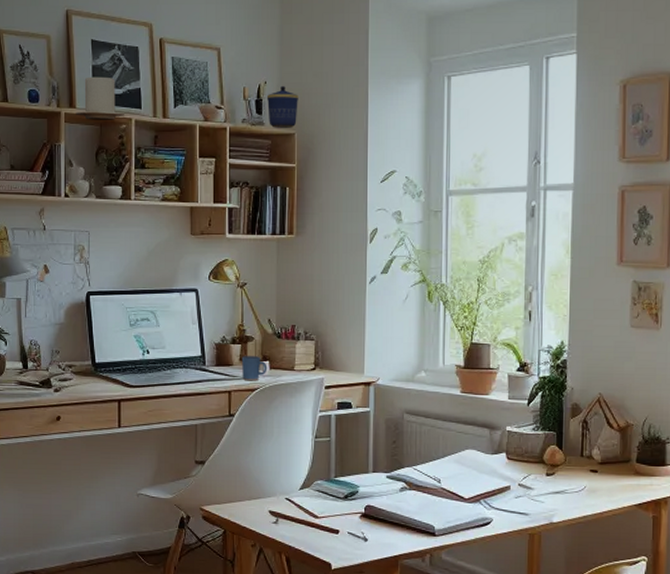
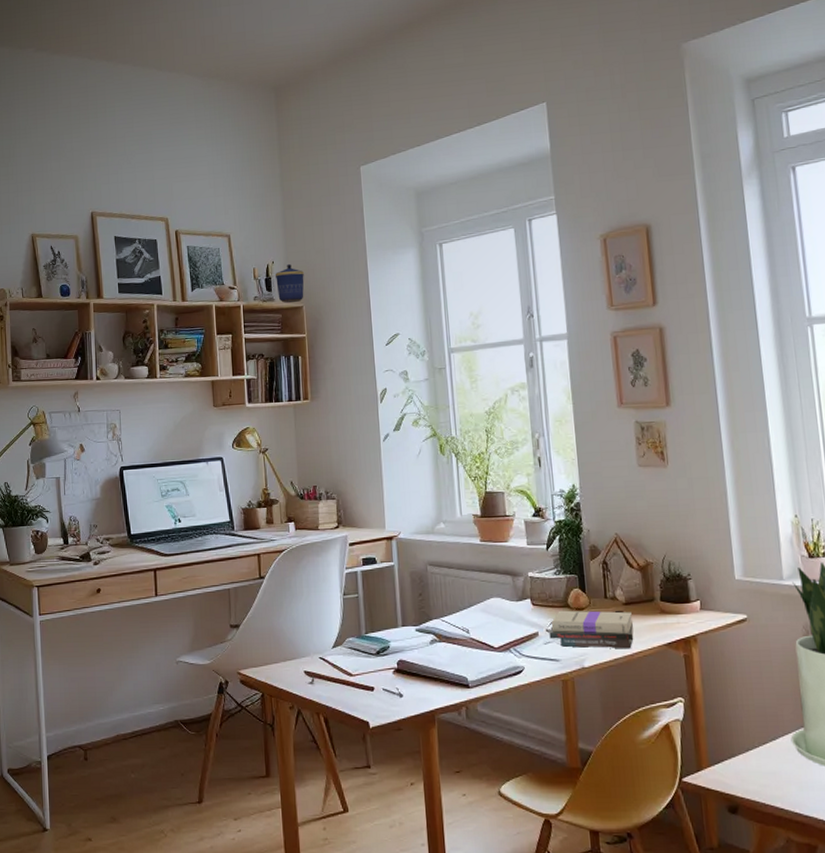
candle: present [76,76,124,120] -> none [103,268,147,308]
mug: present [241,356,267,380] -> none [267,518,293,542]
books: none [521,466,607,507] -> present [549,610,634,649]

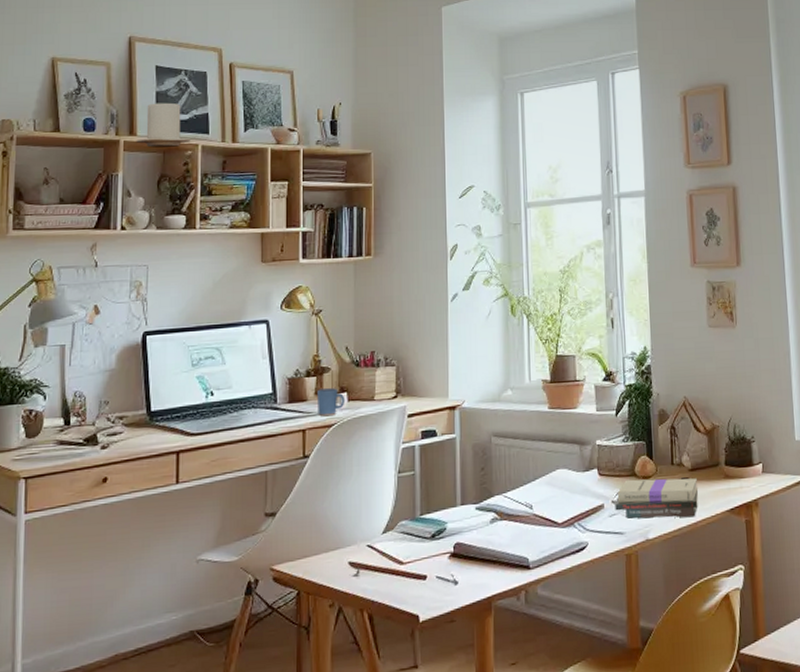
candle: none [103,268,147,308] -> present [136,102,190,148]
mug: none [267,518,293,542] -> present [316,388,345,416]
decorative jar: present [275,263,304,303] -> none [341,106,374,148]

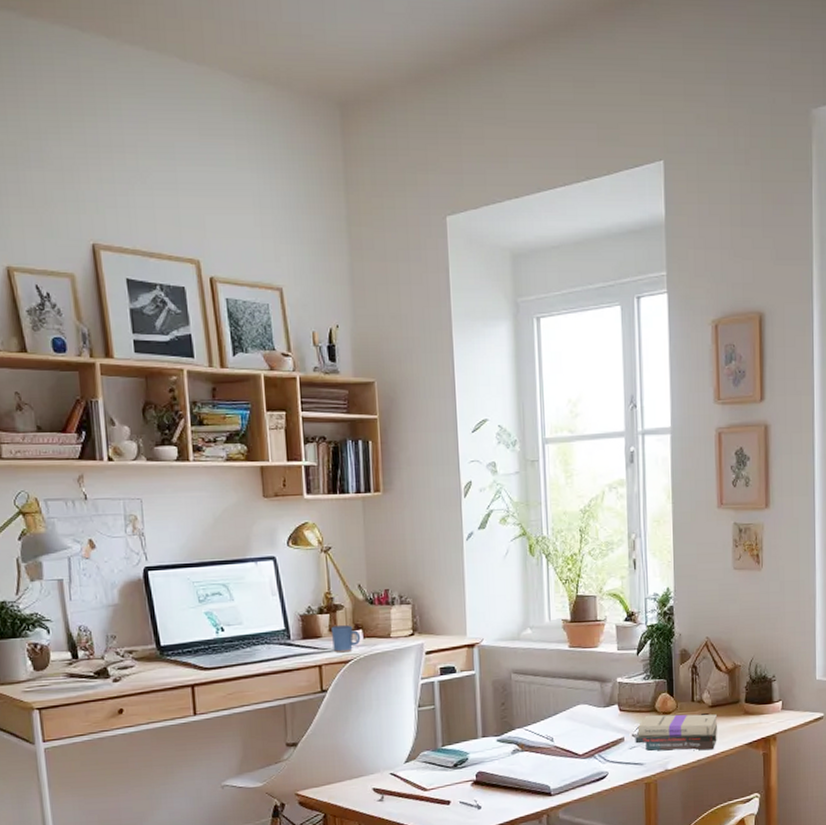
candle: present [136,102,190,148] -> none [114,321,174,372]

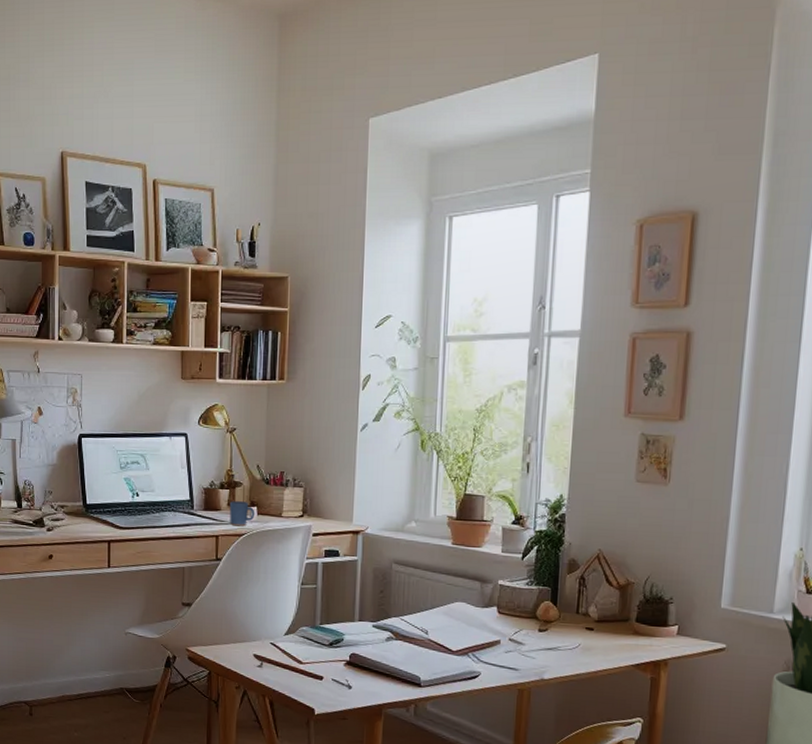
books: present [635,714,718,751] -> none [511,621,603,666]

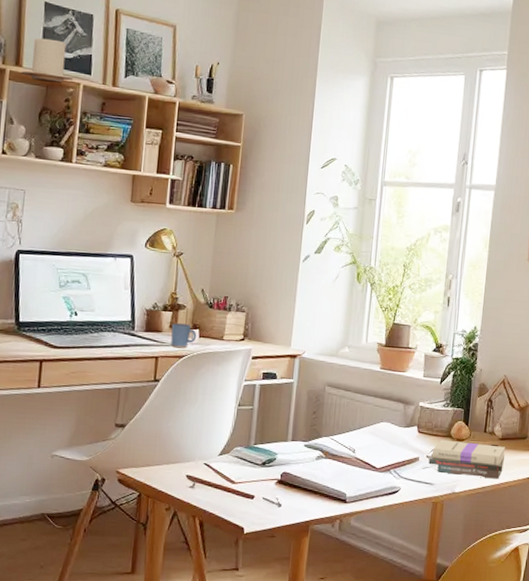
candle: none [69,219,117,263] -> present [21,38,73,83]
books: none [511,621,603,666] -> present [428,439,506,479]

